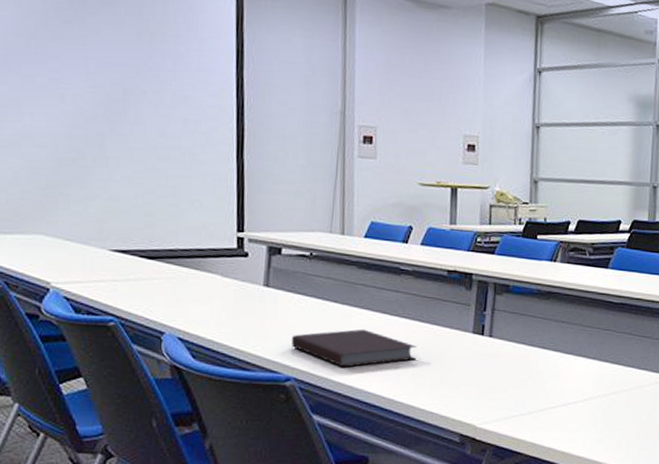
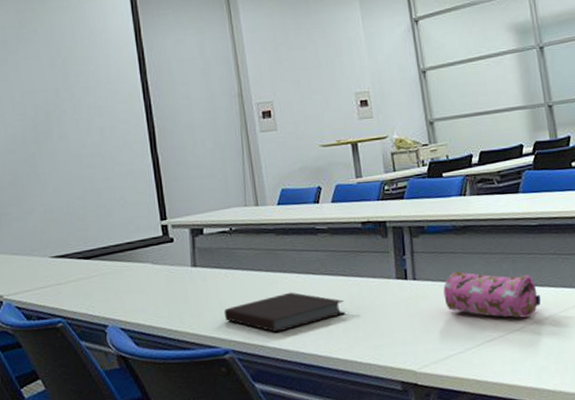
pencil case: none [516,335,609,391] -> present [443,271,541,318]

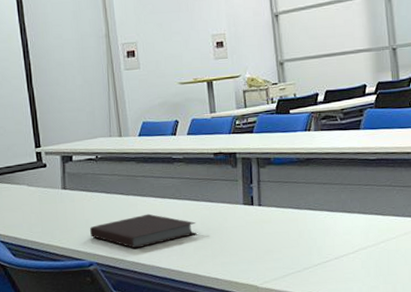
pencil case: present [443,271,541,318] -> none [286,199,375,243]

